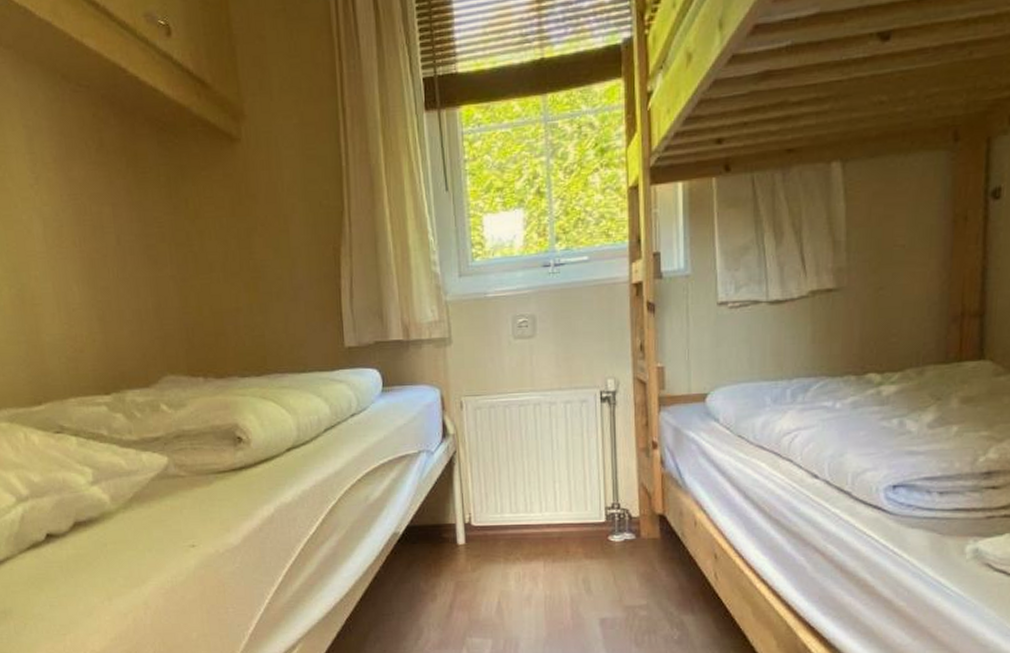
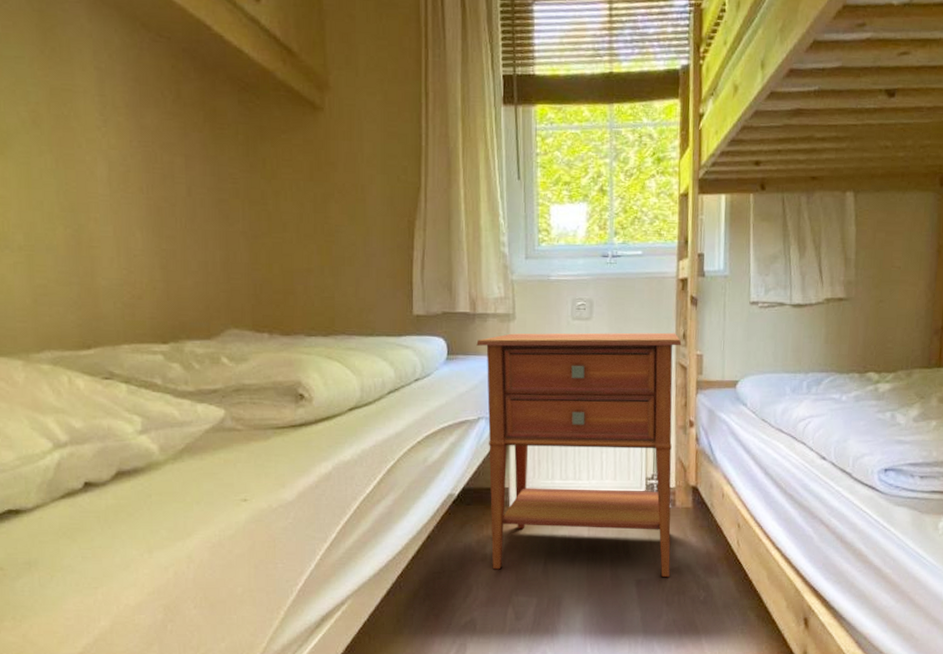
nightstand: none [412,345,639,616] -> present [476,332,682,578]

